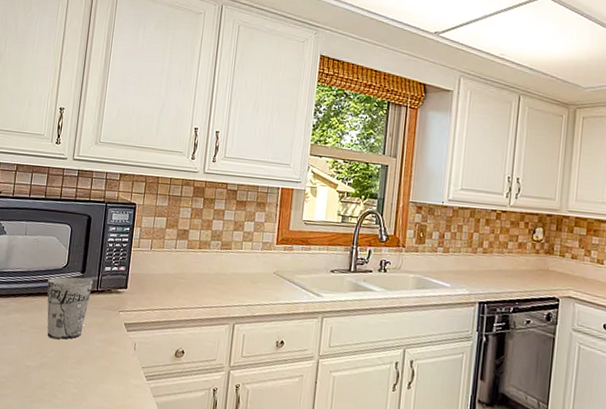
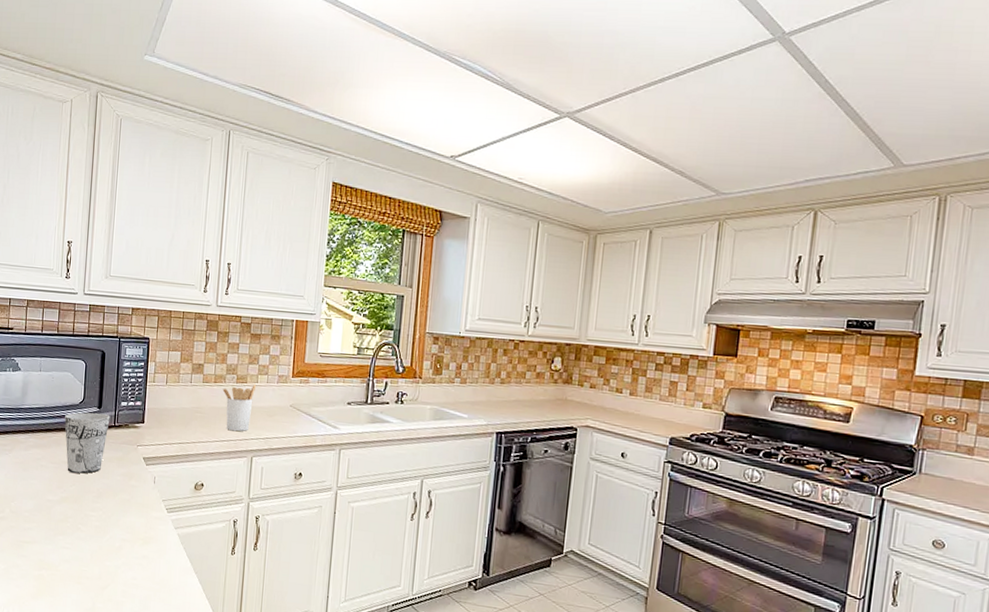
utensil holder: none [206,251,241,298] -> present [222,384,257,432]

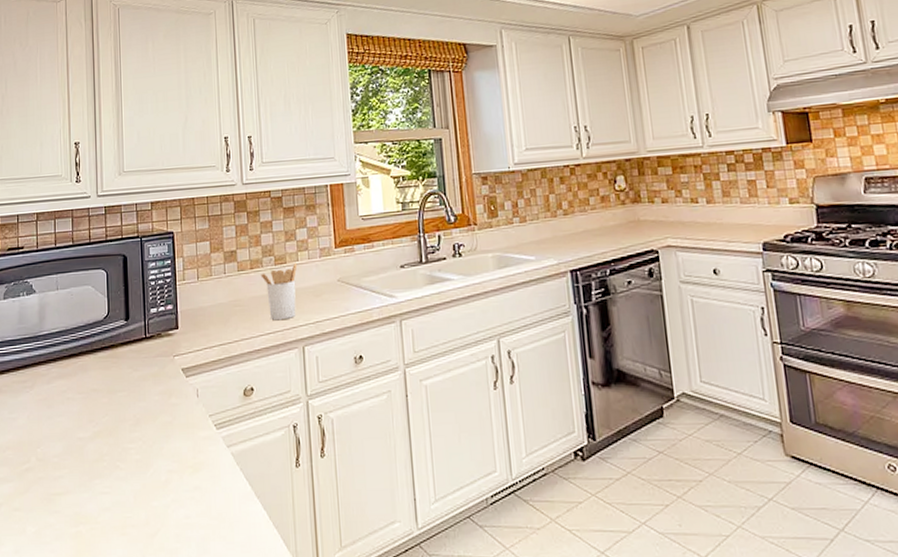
cup: present [64,412,110,474] -> none [89,325,140,401]

